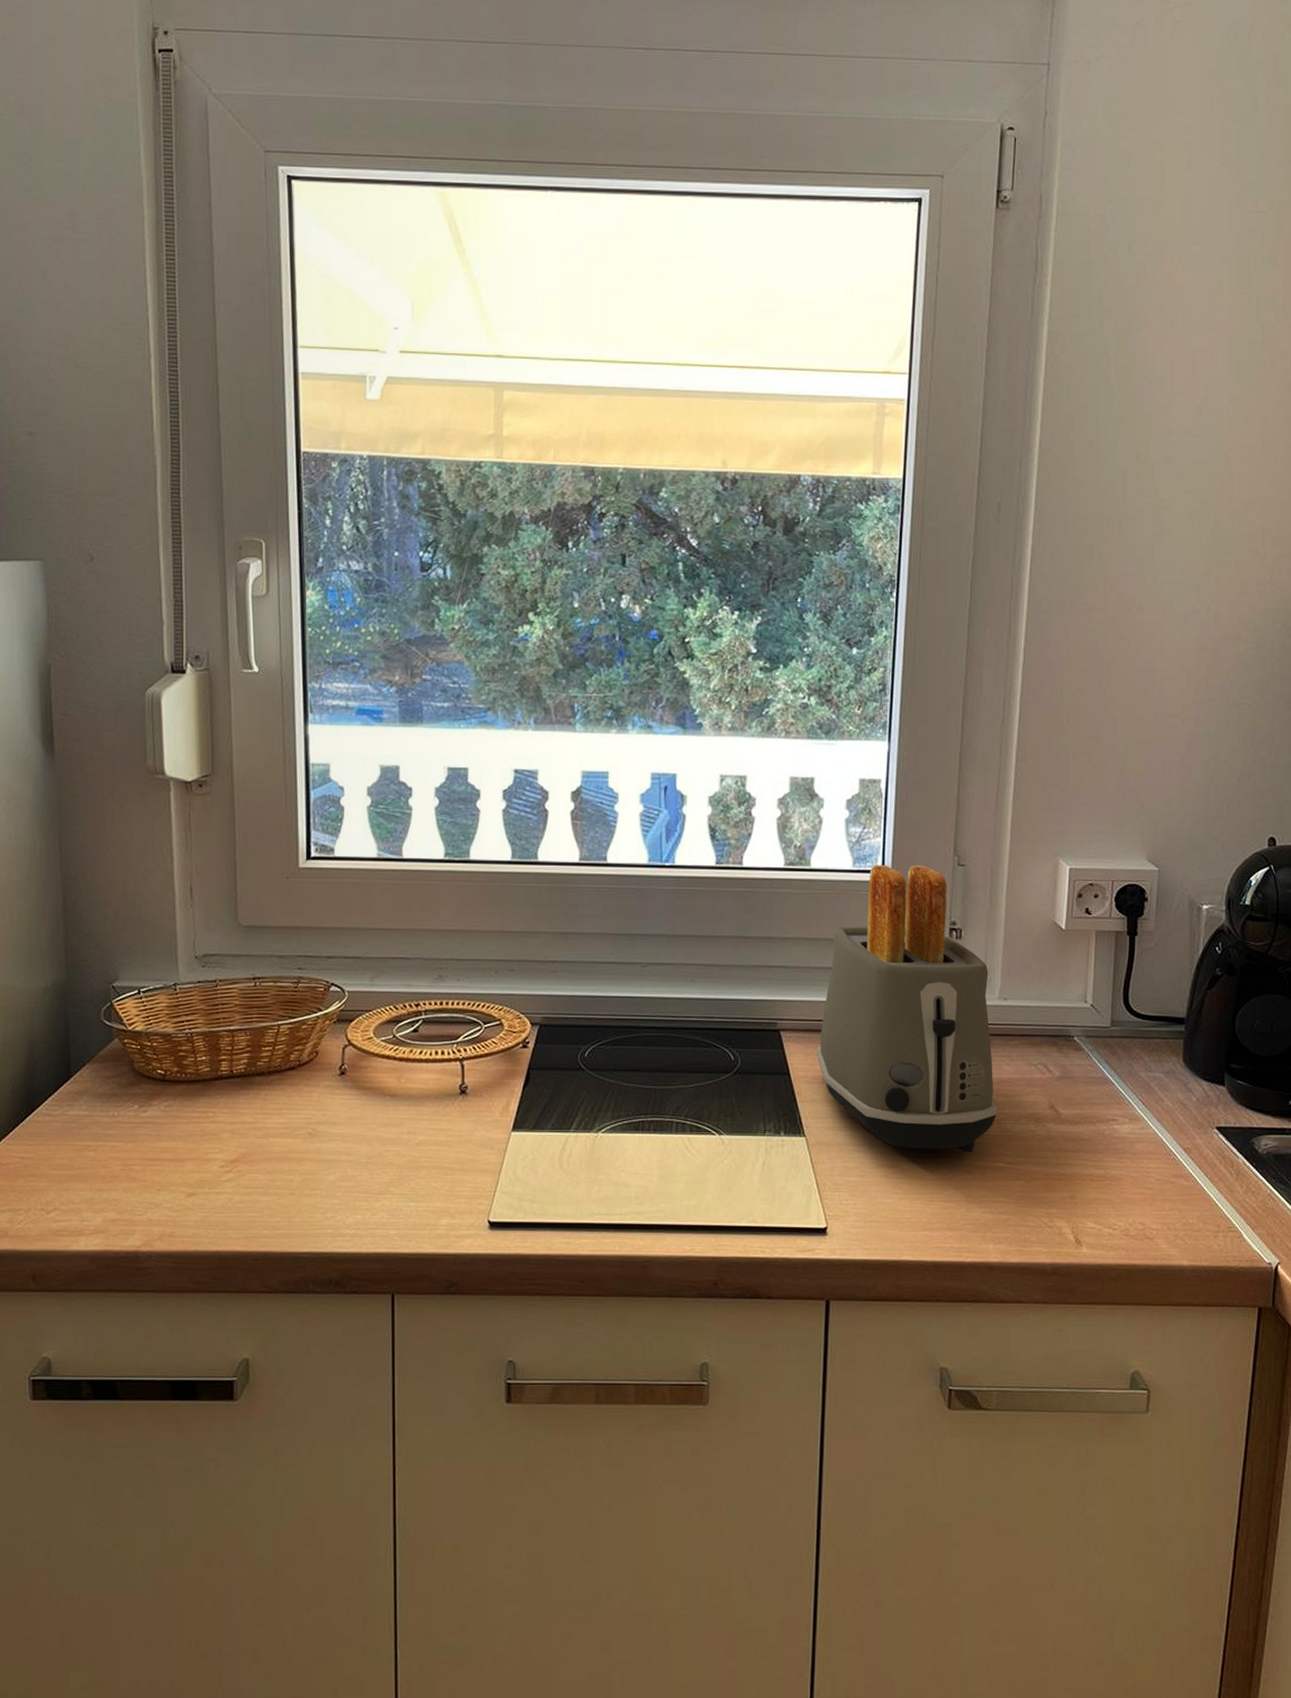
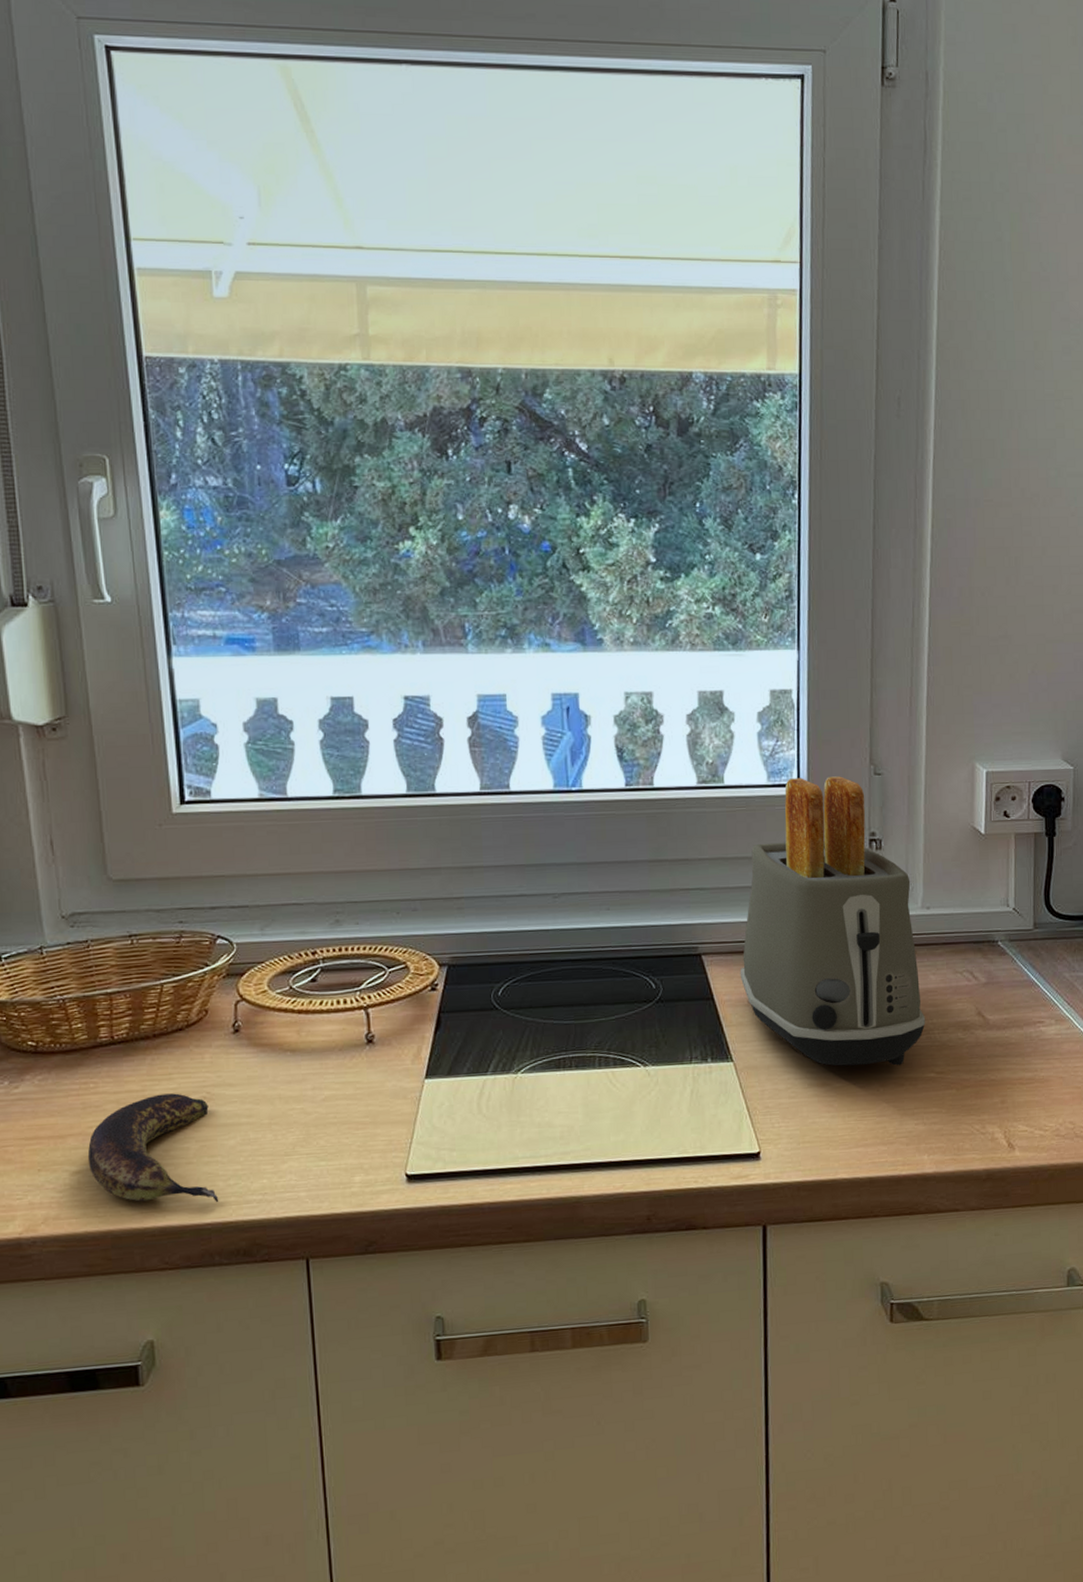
banana: none [202,1127,317,1234] -> present [87,1093,219,1203]

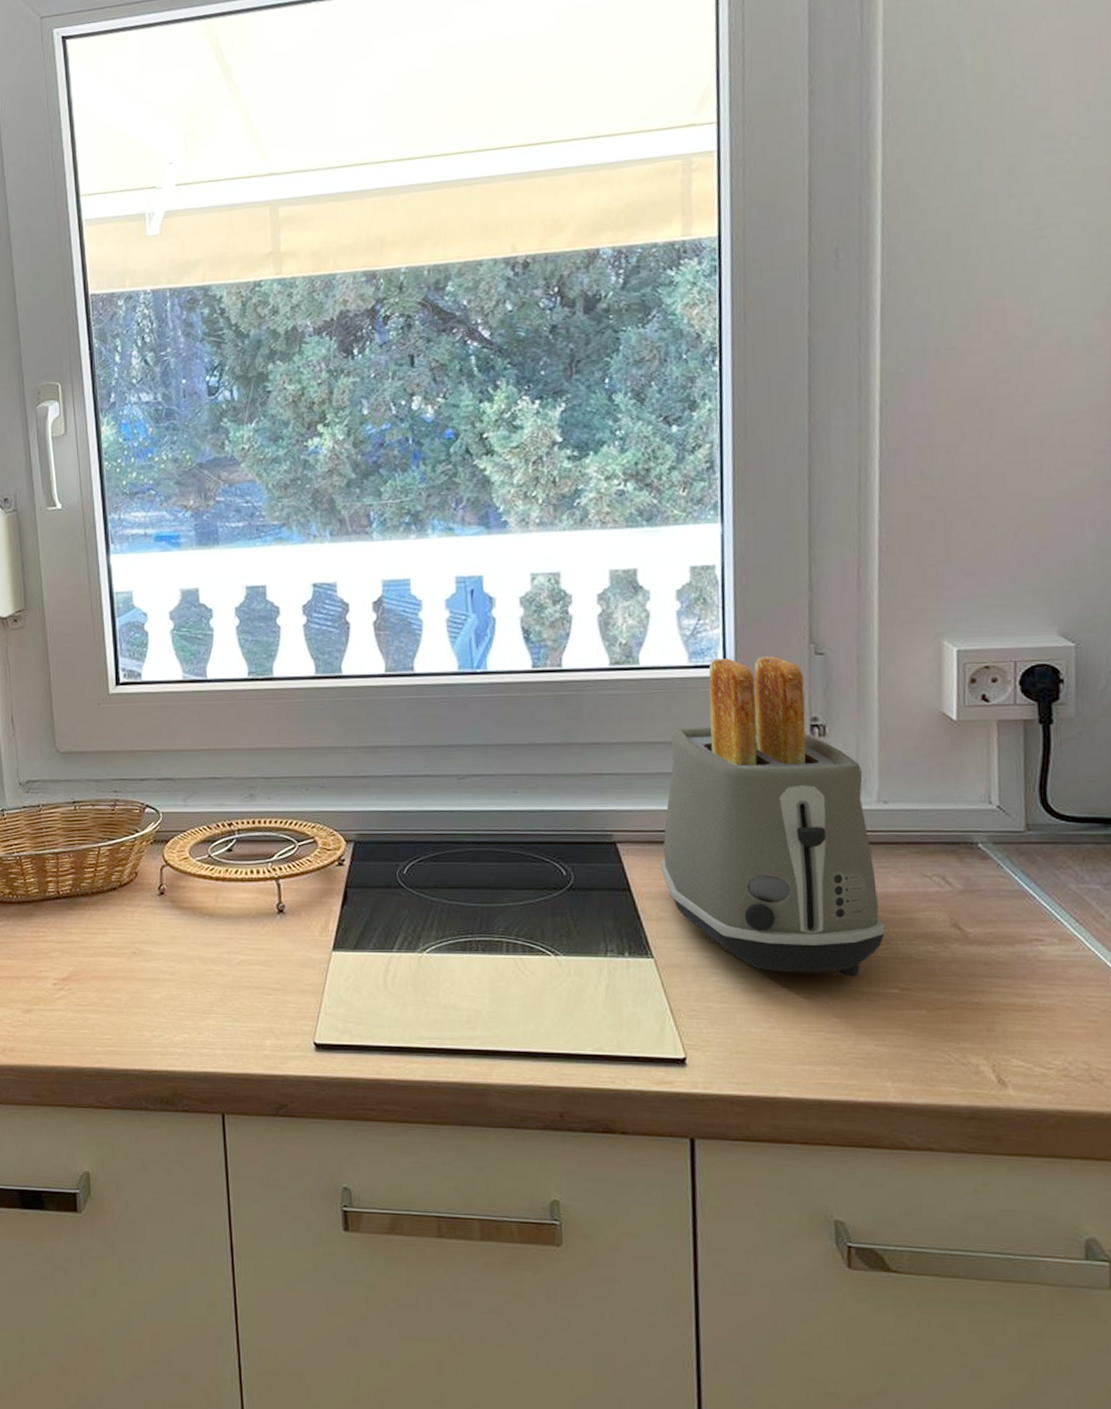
banana: present [87,1093,219,1203] -> none [37,947,146,1052]

